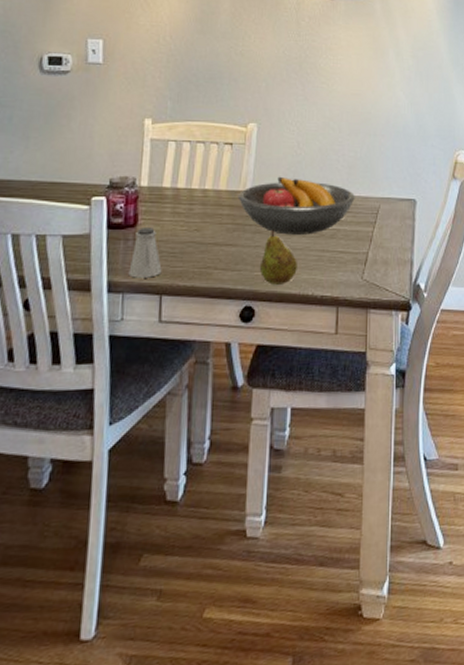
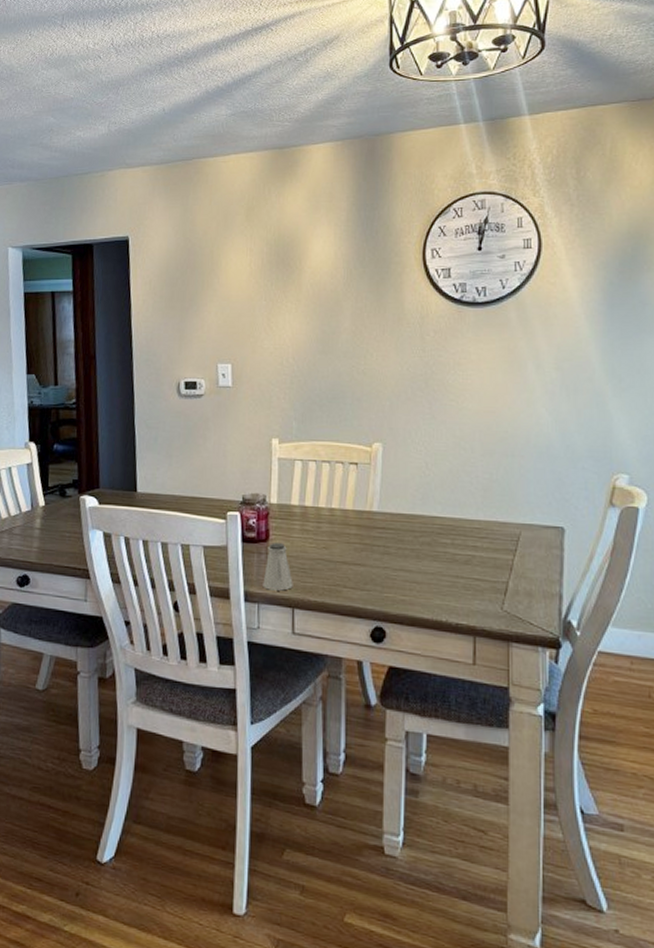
fruit bowl: present [237,176,356,235] -> none [364,497,493,559]
fruit: present [259,229,297,285] -> none [389,551,429,608]

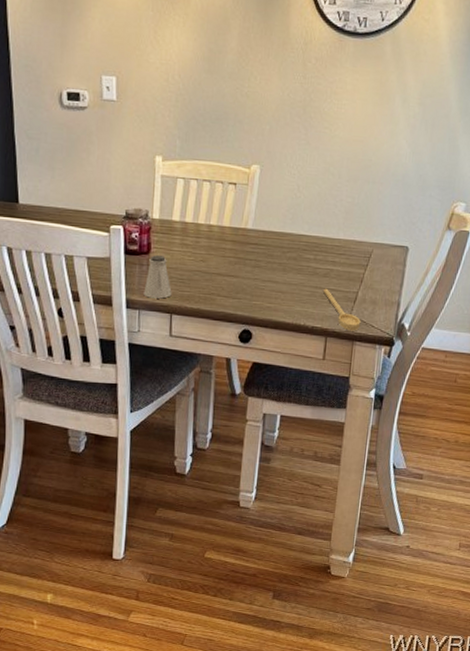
spoon: none [466,577,516,630] -> present [324,288,361,331]

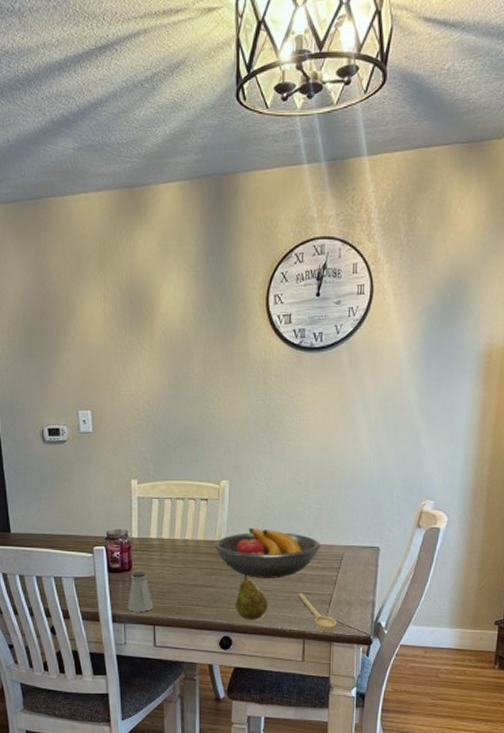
fruit bowl: none [239,217,351,272] -> present [214,527,322,578]
fruit: none [257,265,292,314] -> present [235,573,268,620]

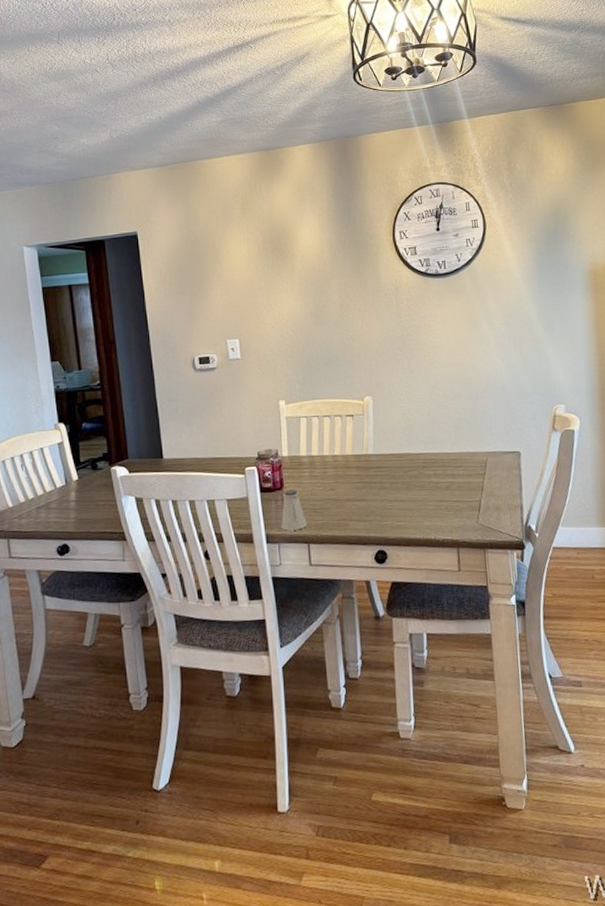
fruit bowl: present [214,527,322,578] -> none [362,439,465,489]
fruit: present [235,573,268,620] -> none [387,485,419,532]
spoon: present [298,592,337,632] -> none [448,500,489,539]

